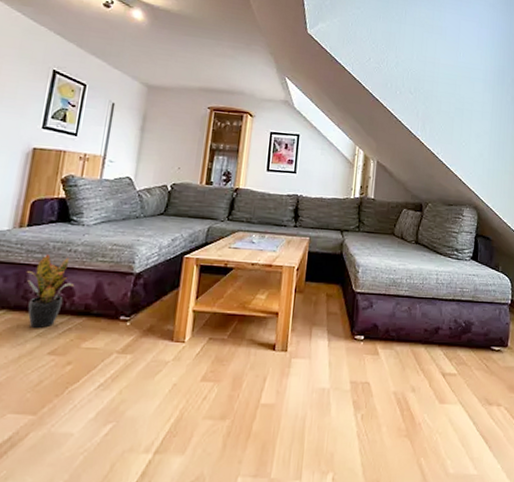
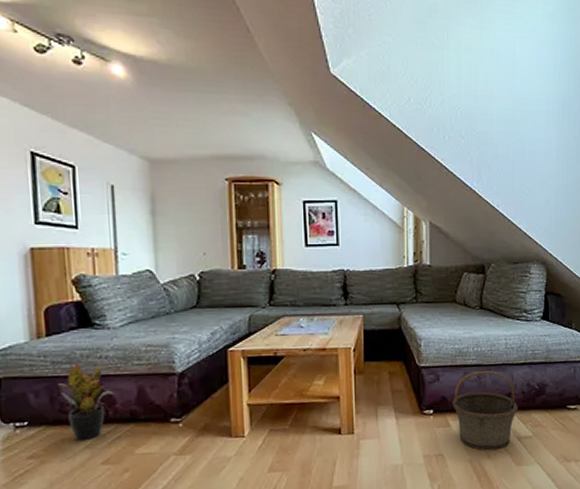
basket: none [383,302,445,384] -> present [453,370,518,450]

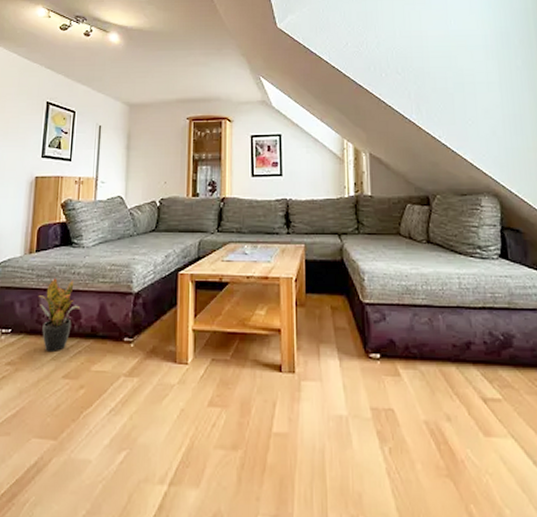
basket: present [453,370,518,450] -> none [402,312,480,412]

